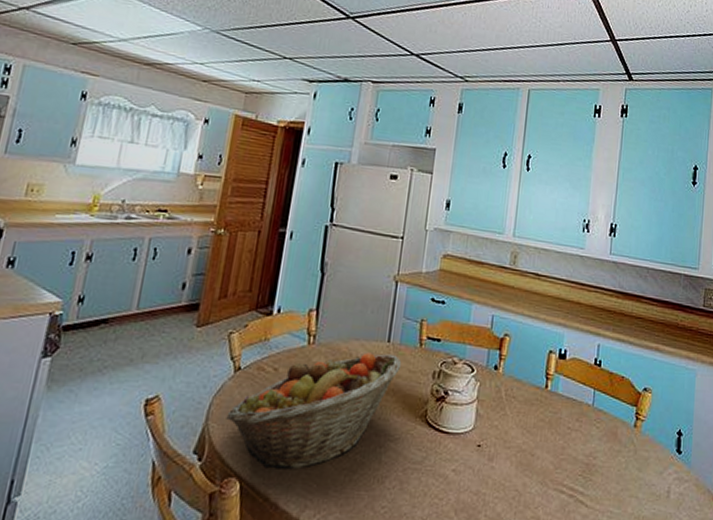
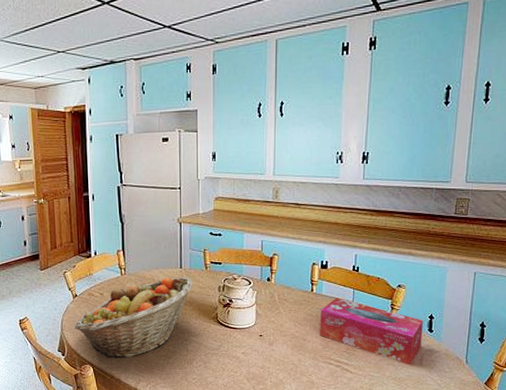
tissue box: none [551,399,671,499] -> present [320,298,423,365]

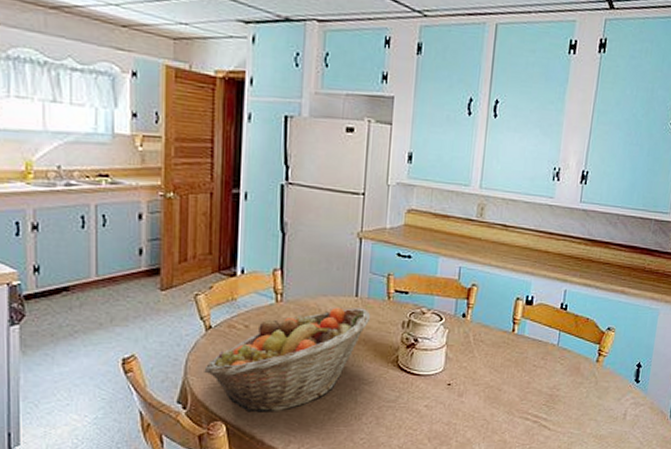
tissue box: present [320,298,423,365] -> none [518,340,631,421]

